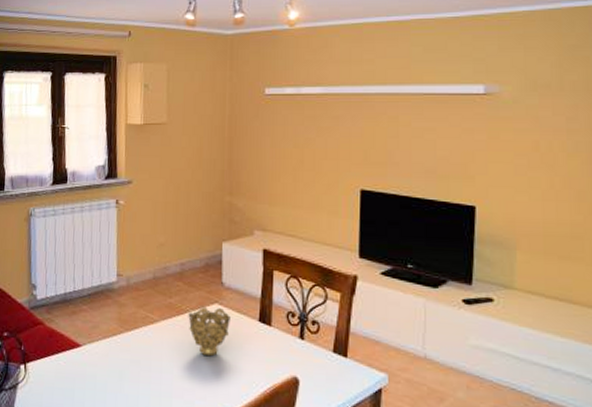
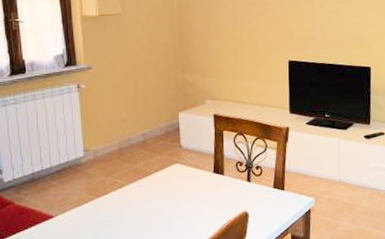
decorative bowl: present [188,307,230,357] -> none [153,167,190,208]

